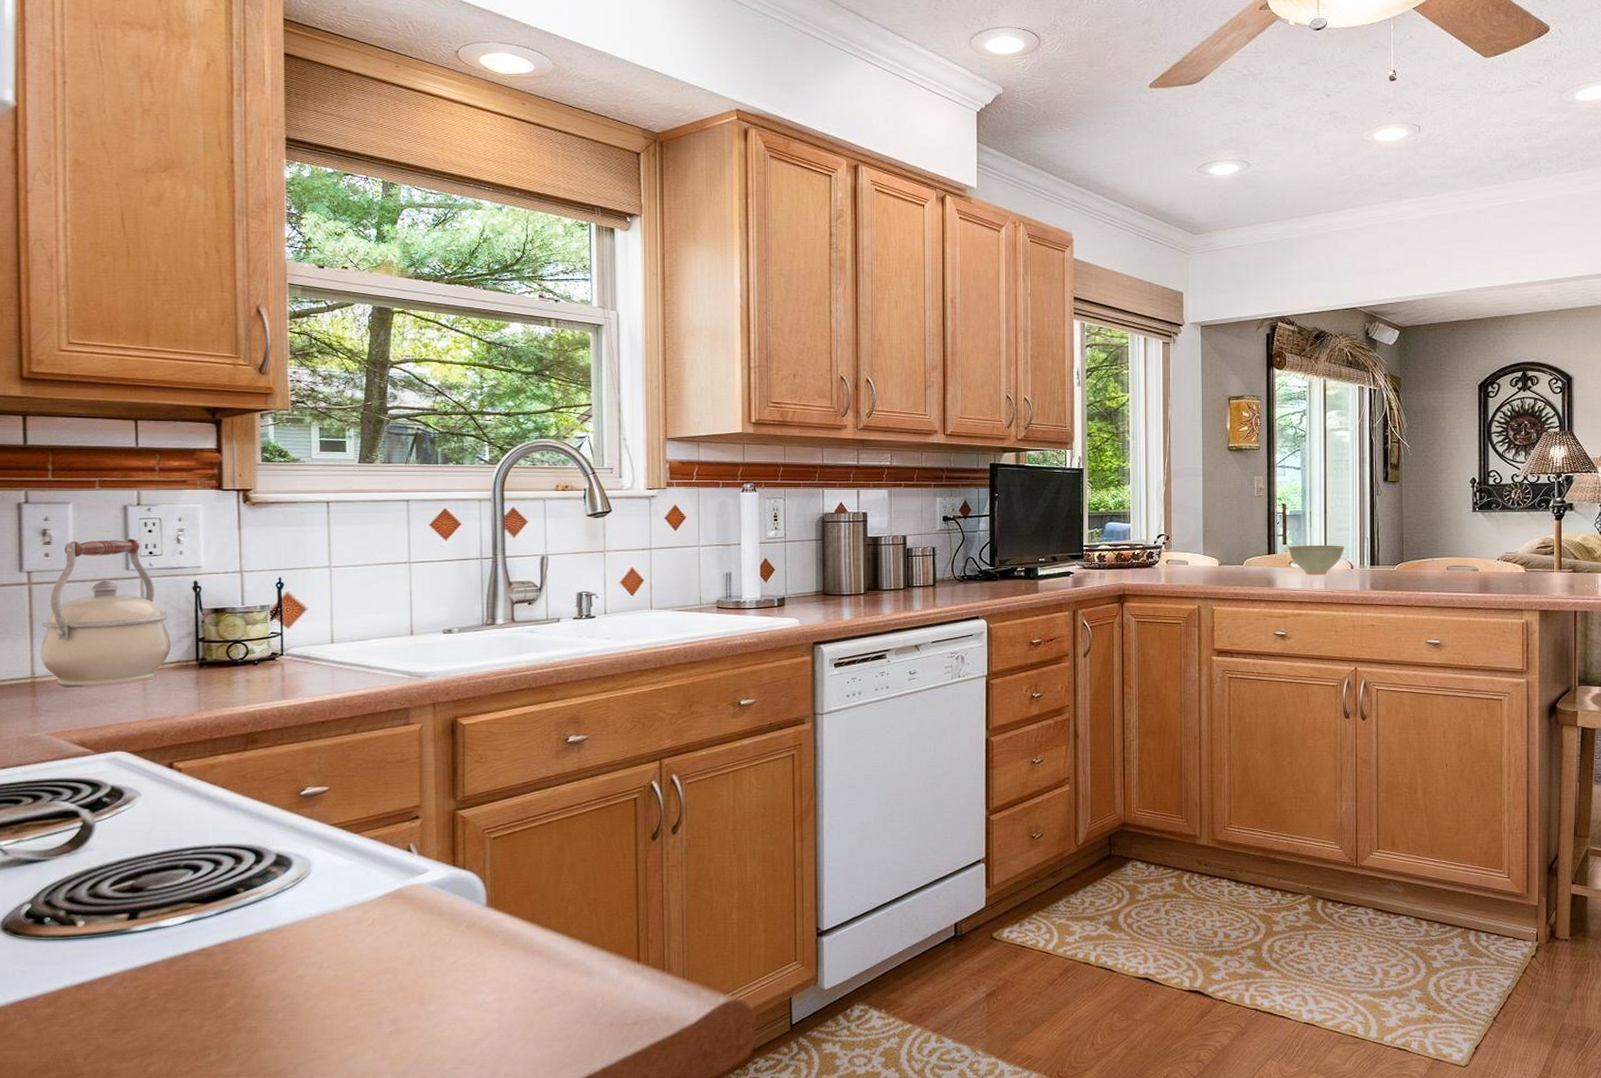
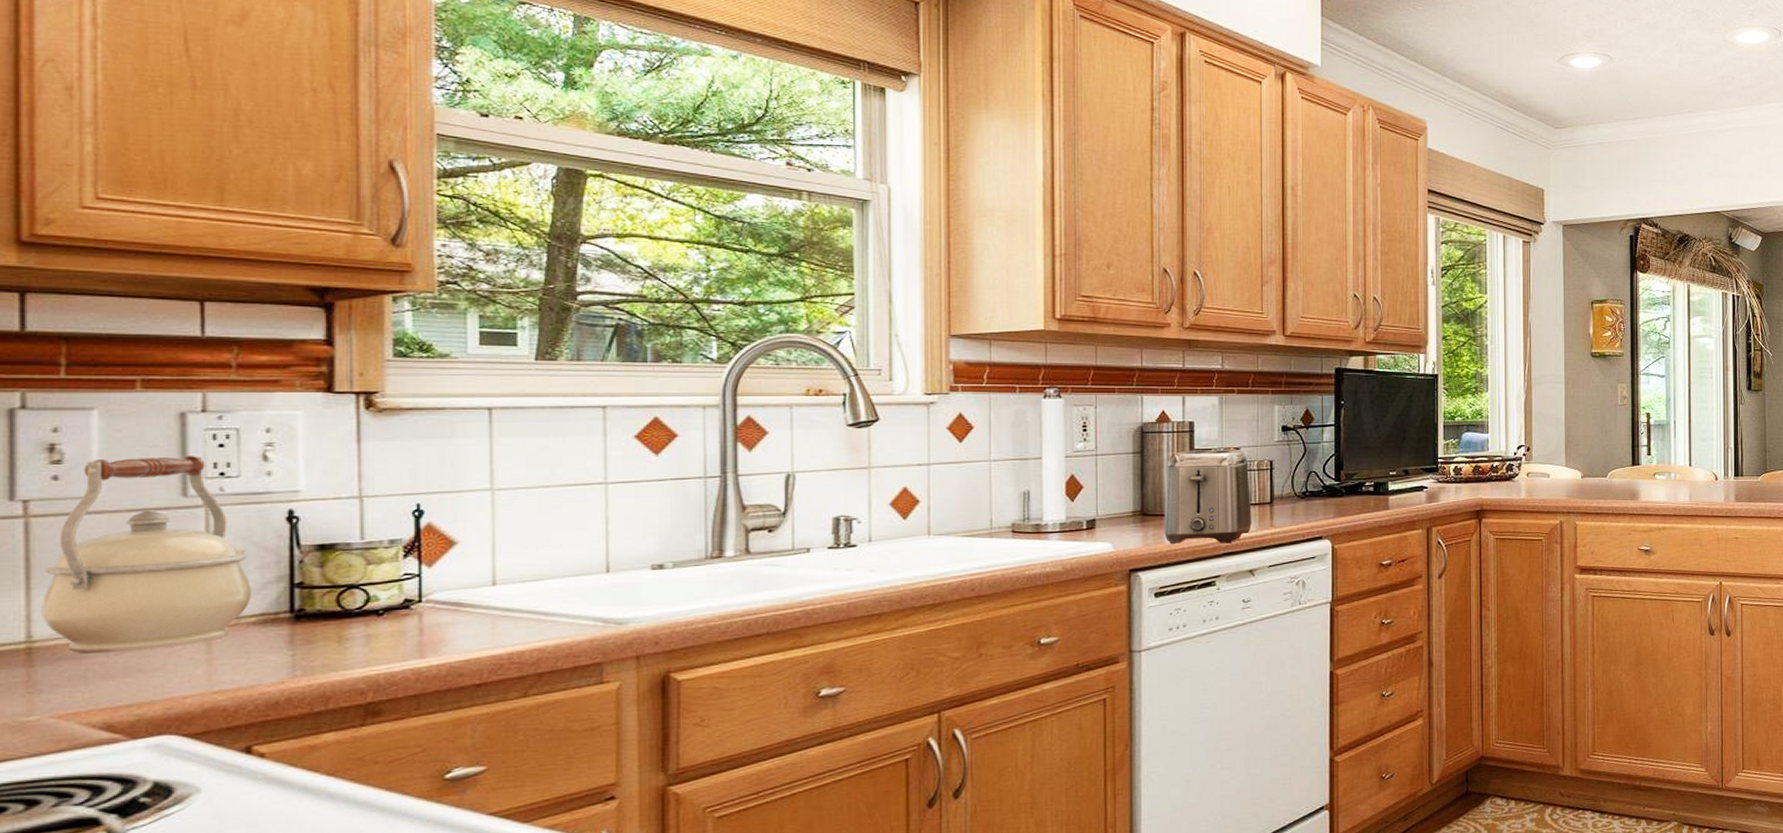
toaster: none [842,537,917,621] -> present [1164,449,1252,545]
bowl: present [1287,545,1344,575] -> none [1652,456,1709,487]

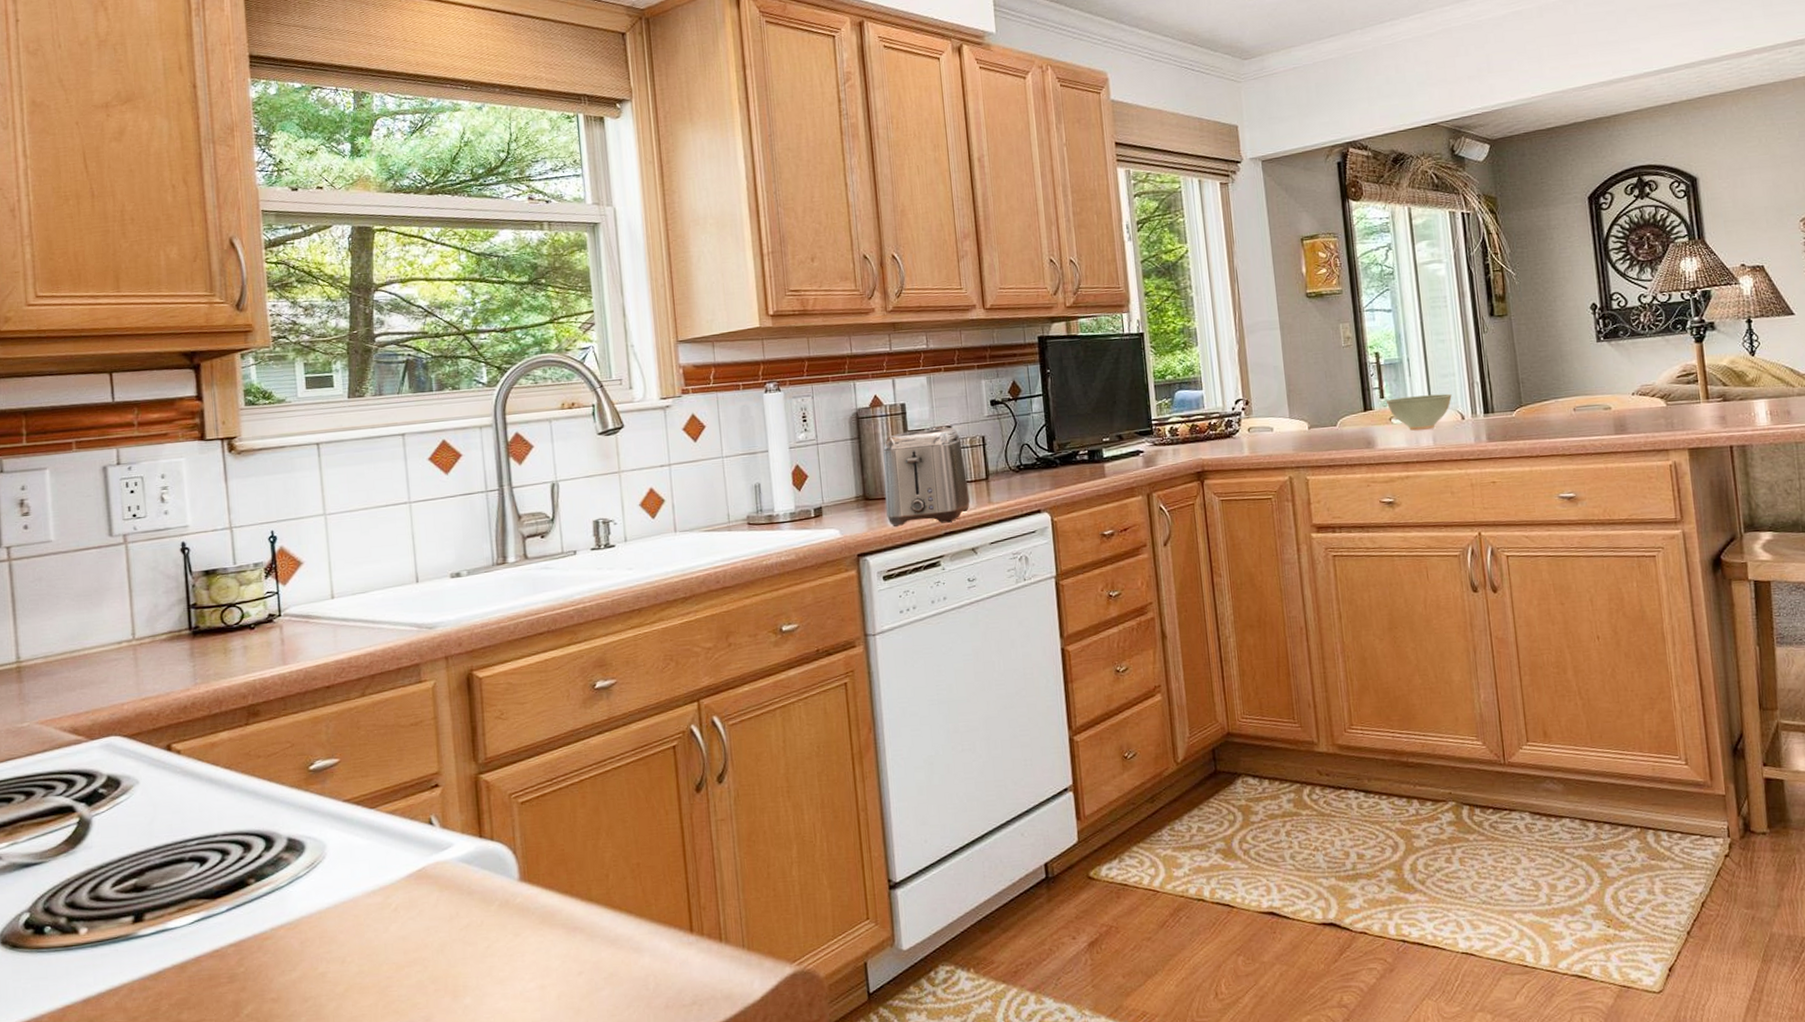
kettle: present [41,456,251,654] -> none [24,502,162,670]
bowl: none [1652,456,1709,487] -> present [1385,393,1452,431]

